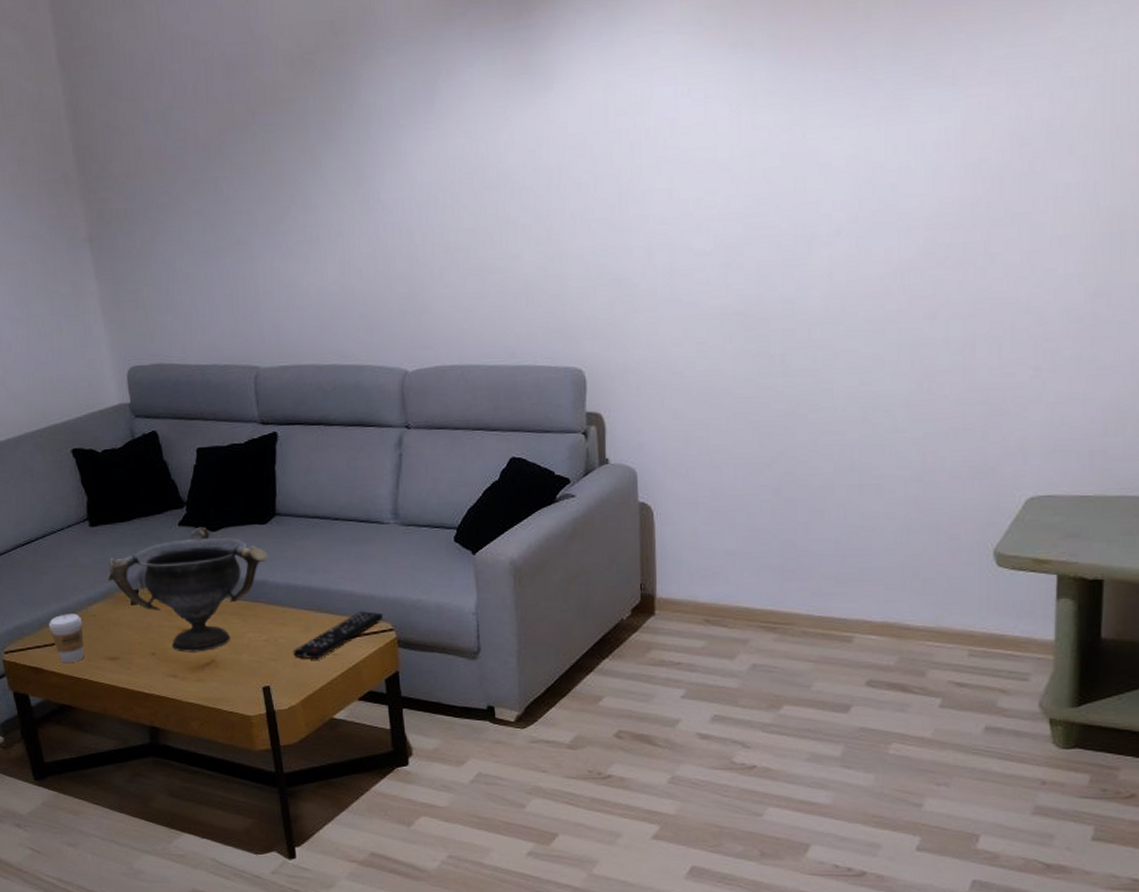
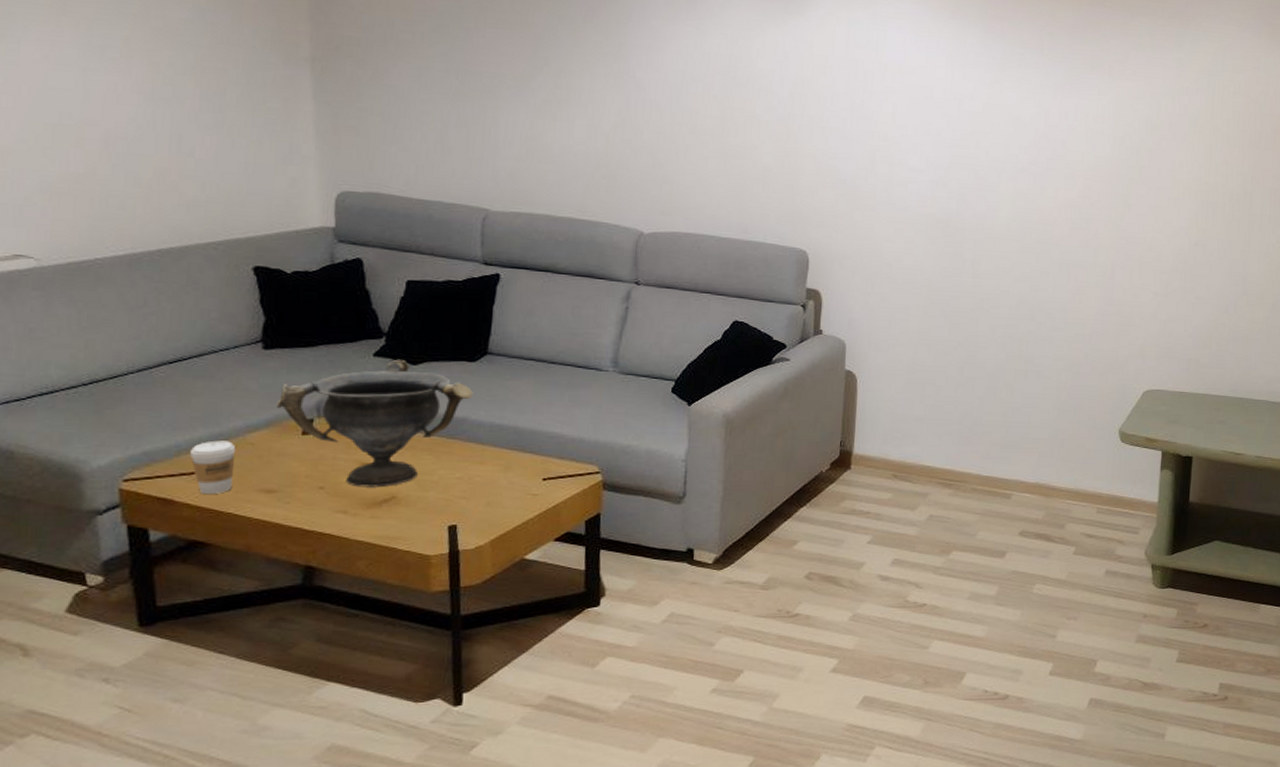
remote control: present [293,611,383,660] -> none [488,453,590,499]

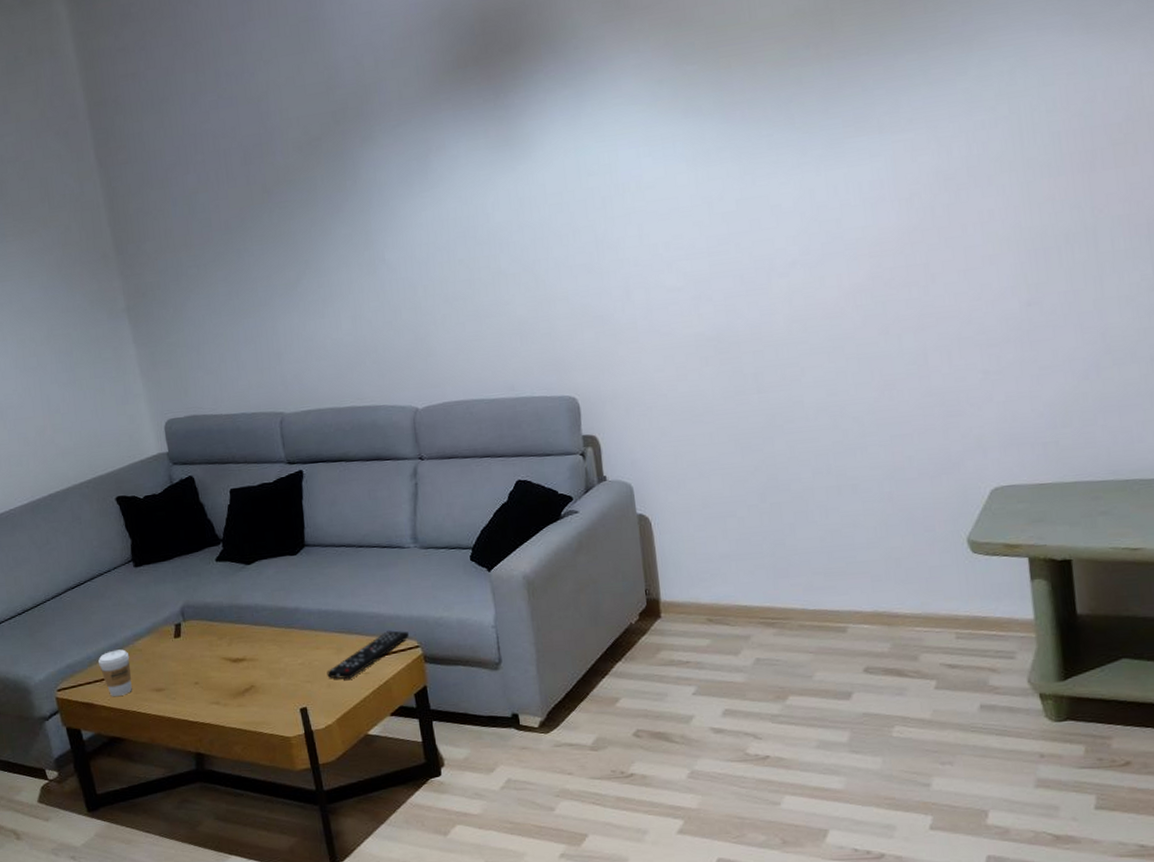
decorative bowl: present [275,359,473,488] -> none [151,561,300,680]
remote control: none [488,453,590,499] -> present [327,630,409,680]

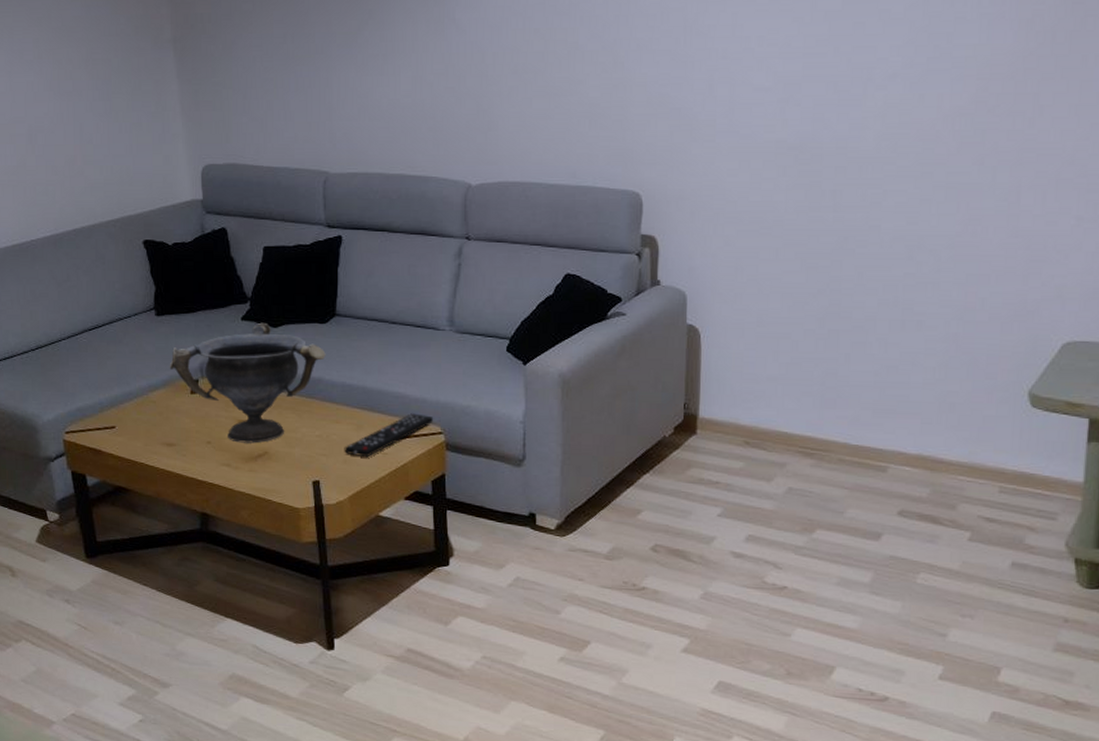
coffee cup: present [98,649,132,697] -> none [110,398,143,447]
decorative bowl: none [151,561,300,680] -> present [169,322,326,444]

